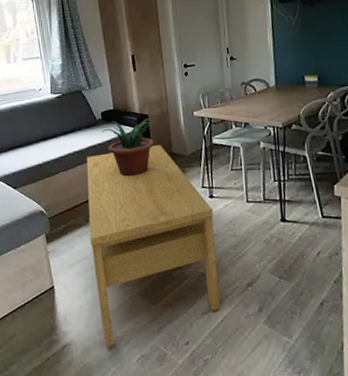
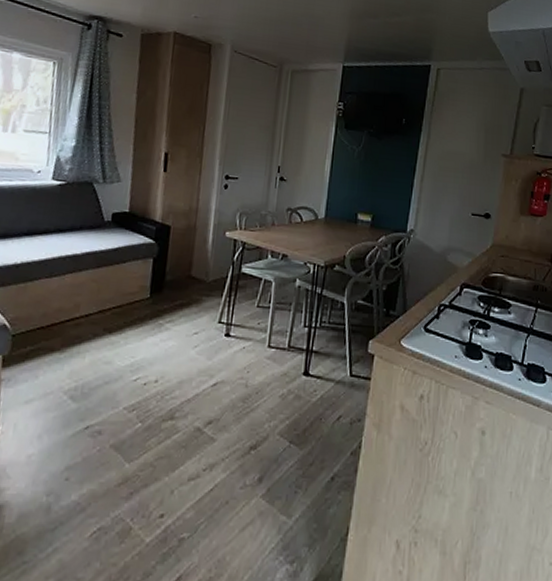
coffee table: present [86,144,220,348] -> none [51,263,226,514]
potted plant: present [101,118,156,177] -> none [107,226,178,298]

